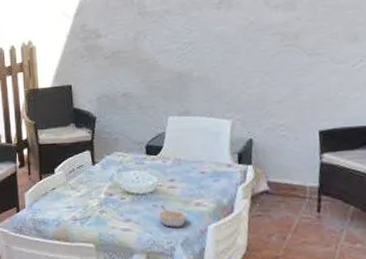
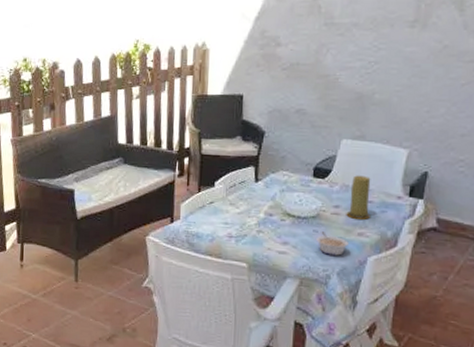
candle: none [181,148,205,190] -> present [346,175,371,220]

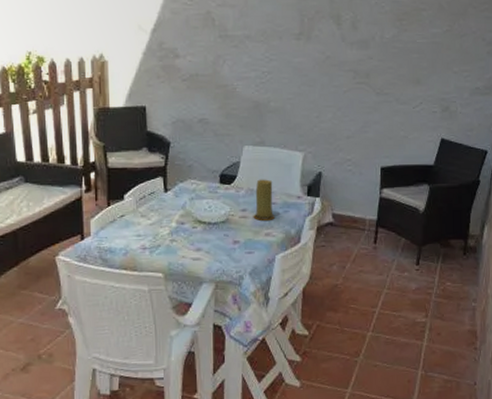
legume: present [316,232,349,256] -> none [228,235,257,257]

